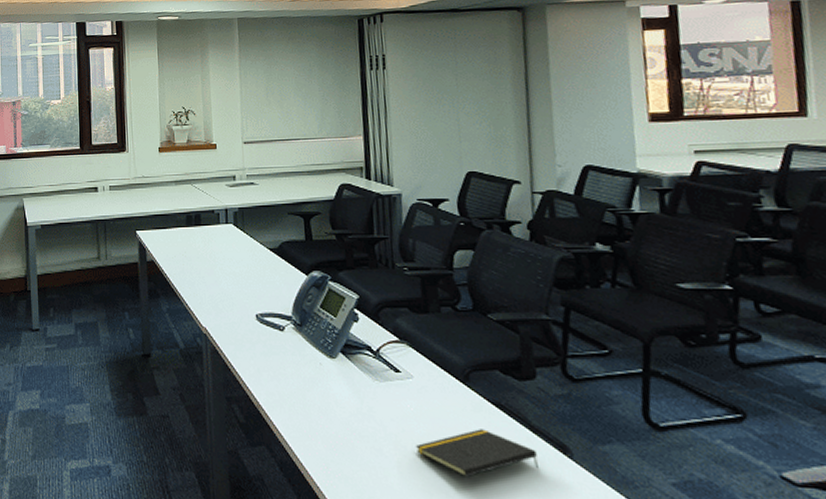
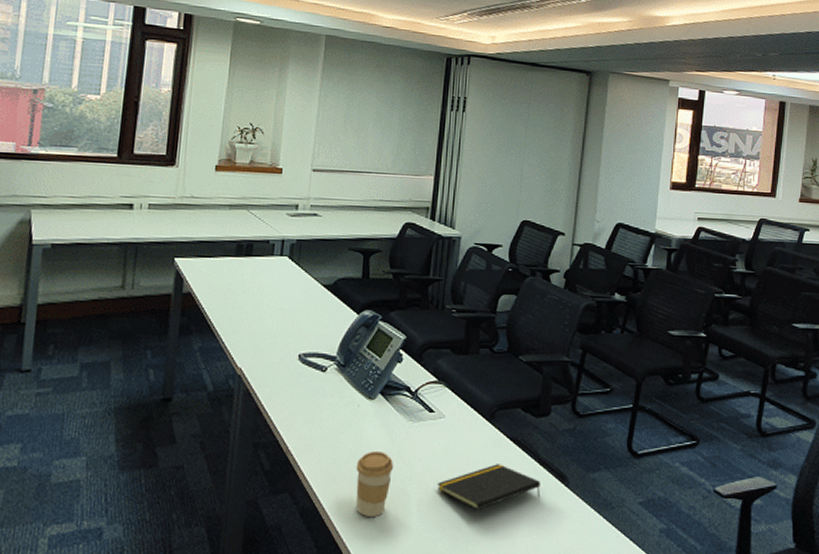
coffee cup: none [327,410,367,476] -> present [356,452,394,518]

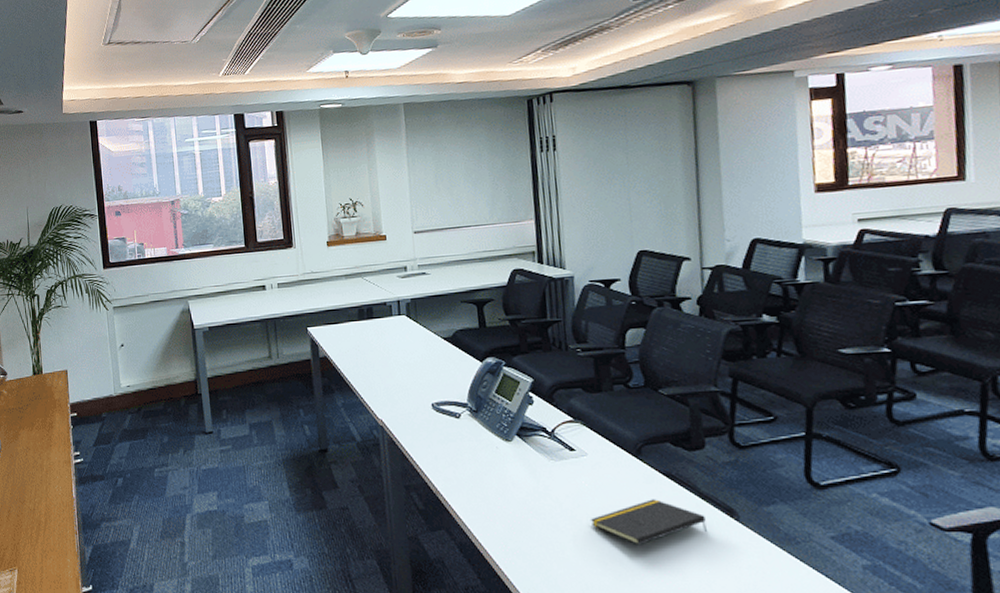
coffee cup: present [356,452,394,518] -> none [504,490,543,552]

